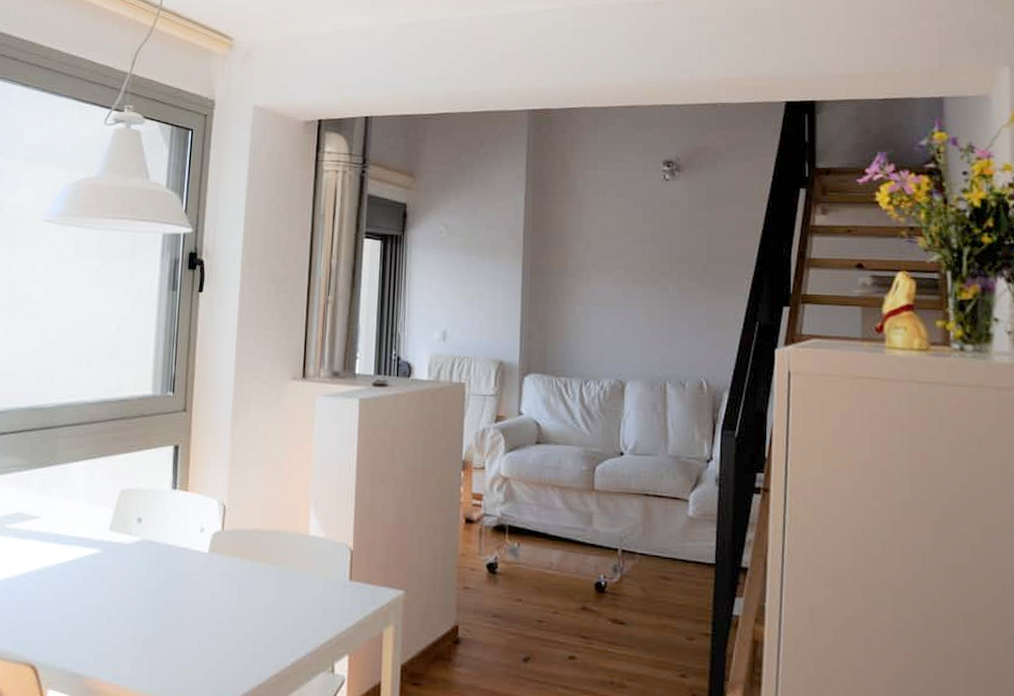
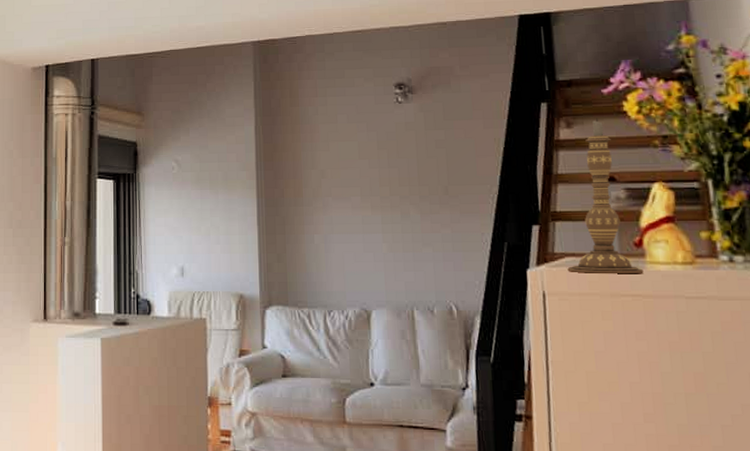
candlestick: none [812,206,882,358] -> present [567,118,644,275]

